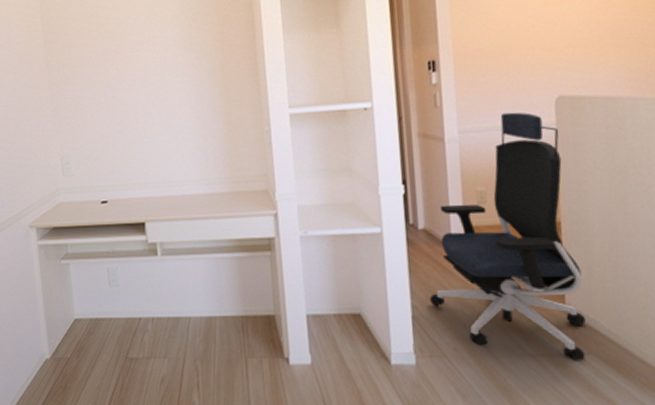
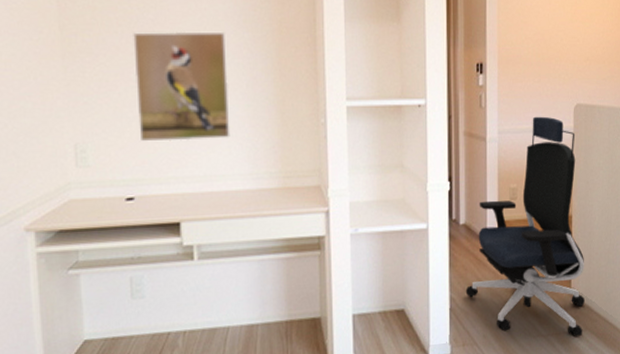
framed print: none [100,56,183,153] -> present [133,31,230,141]

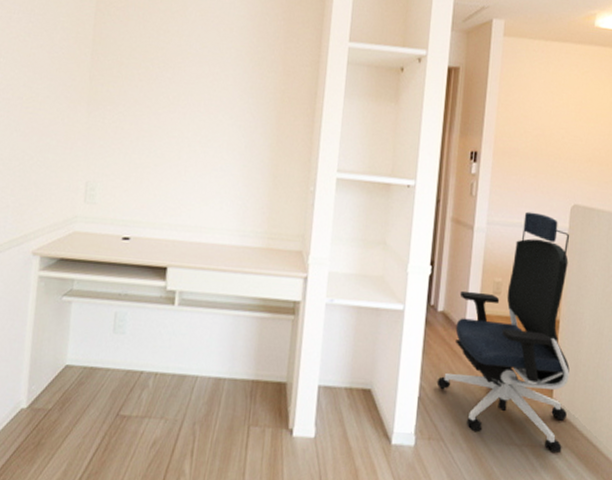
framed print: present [133,31,230,141] -> none [143,88,232,194]

